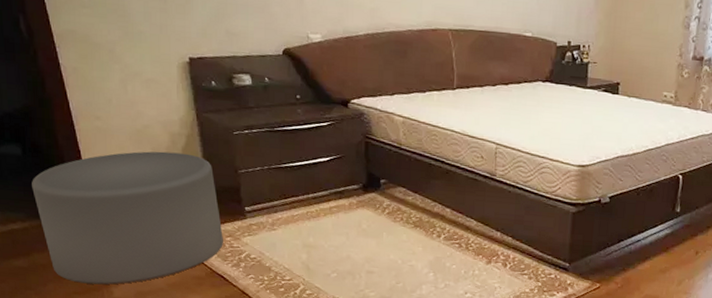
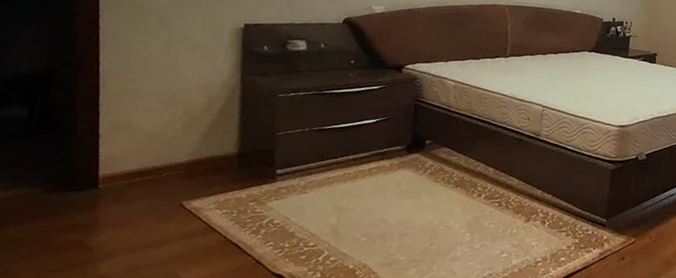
pouf: present [32,151,223,285] -> none [29,113,249,260]

